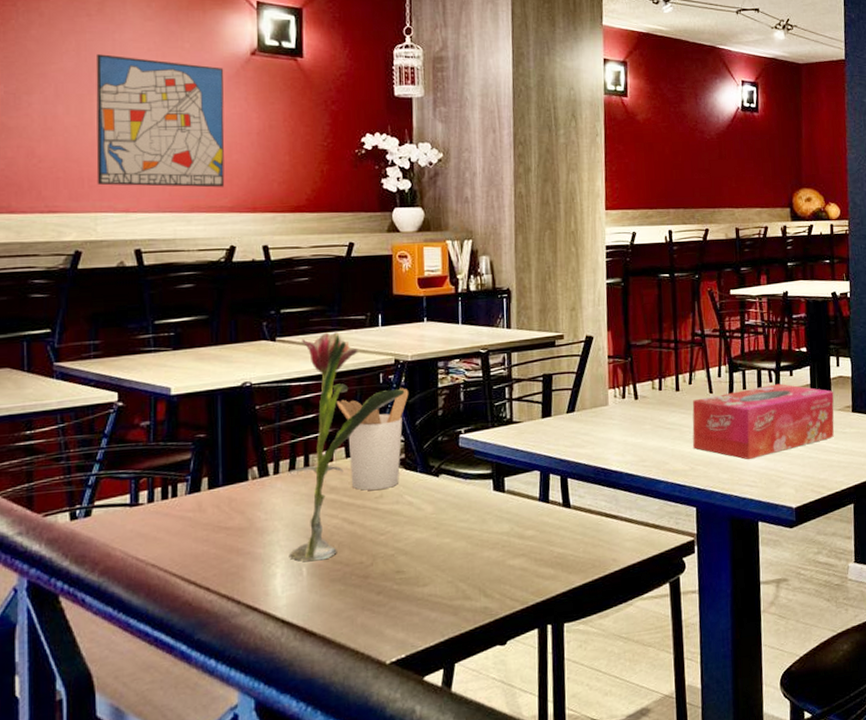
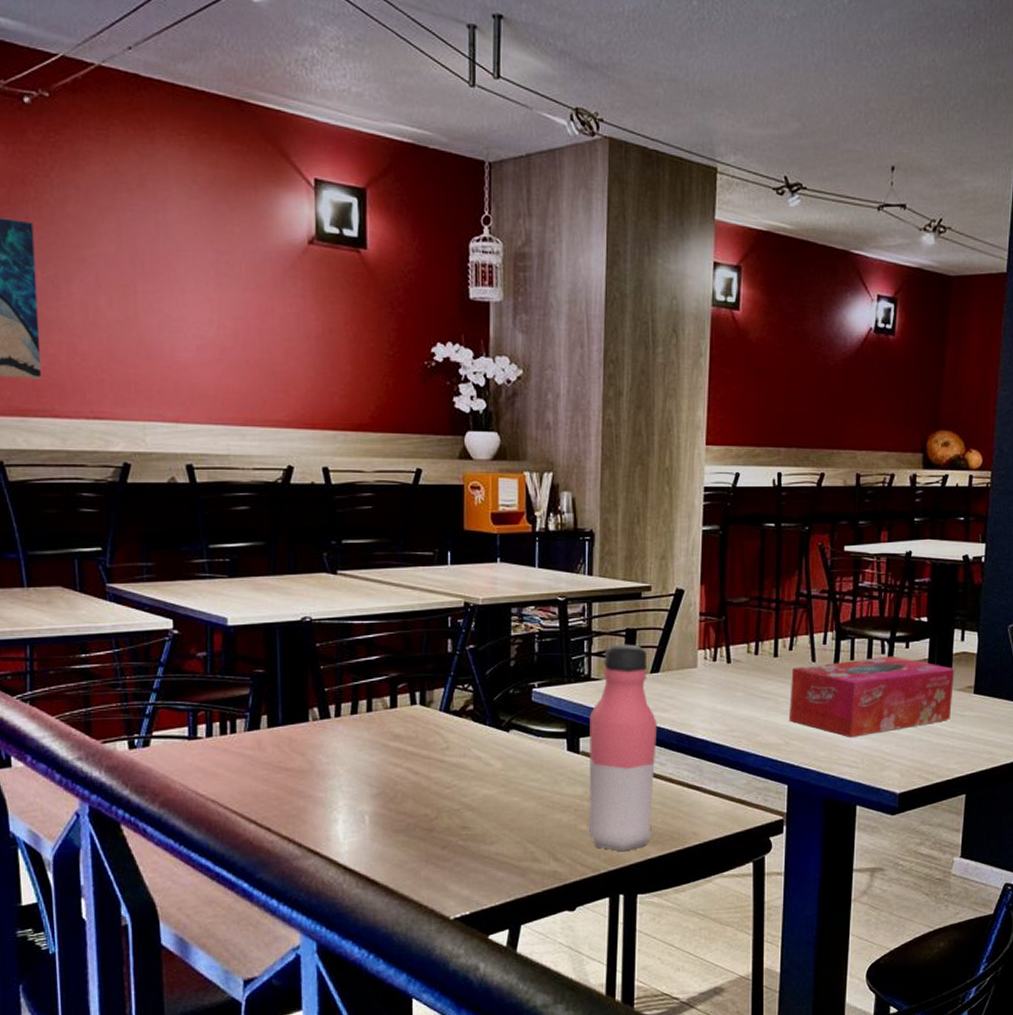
wall art: present [96,54,225,188] -> none [138,237,281,399]
flower: present [289,332,405,562] -> none [351,568,475,810]
utensil holder: present [337,388,409,491] -> none [402,634,479,741]
water bottle: none [513,388,576,583] -> present [587,644,658,852]

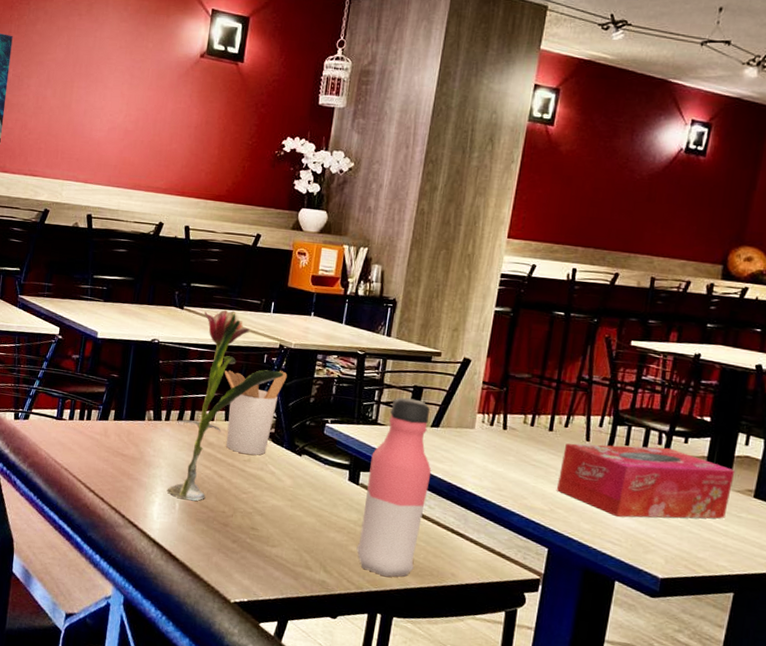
flower: none [351,568,475,810] -> present [167,309,284,501]
utensil holder: none [402,634,479,741] -> present [225,370,288,455]

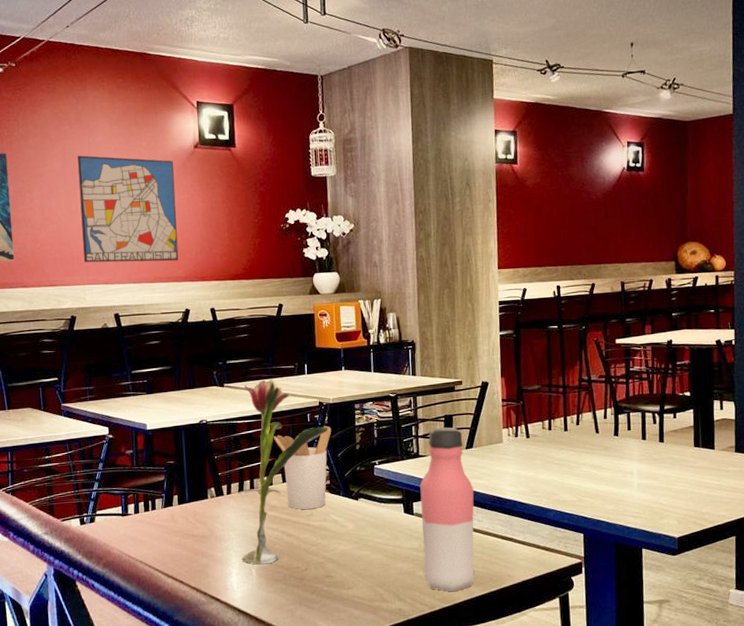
wall art: none [67,48,177,171] -> present [77,155,179,263]
tissue box: present [557,443,736,519] -> none [579,425,717,494]

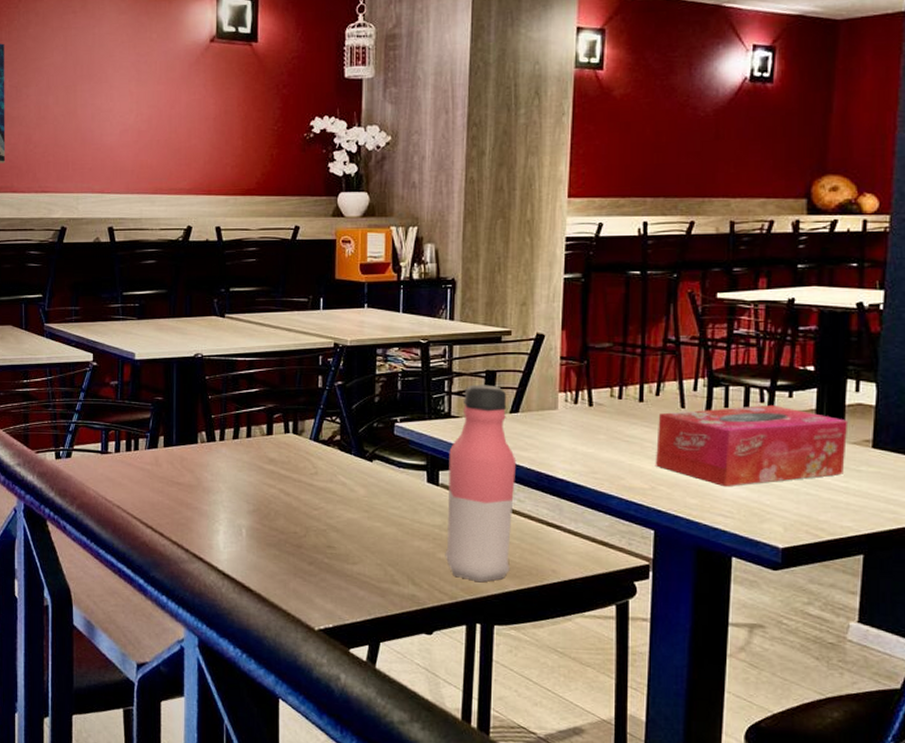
wall art: present [77,155,179,263] -> none [79,48,186,171]
flower: present [238,379,328,565] -> none [230,312,343,525]
utensil holder: present [274,426,332,509] -> none [278,371,347,466]
tissue box: none [579,425,717,494] -> present [656,404,849,487]

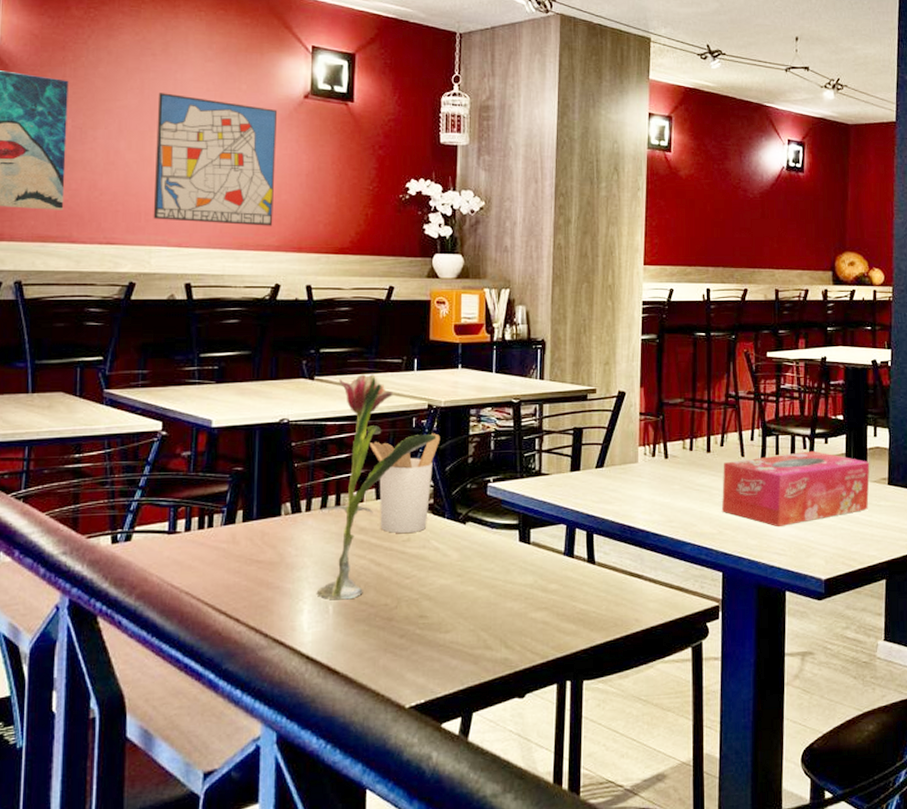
wall art: none [79,48,186,171] -> present [153,93,278,226]
flower: none [230,312,343,525] -> present [316,374,437,600]
utensil holder: none [278,371,347,466] -> present [370,433,440,533]
water bottle: present [445,384,517,583] -> none [536,441,602,639]

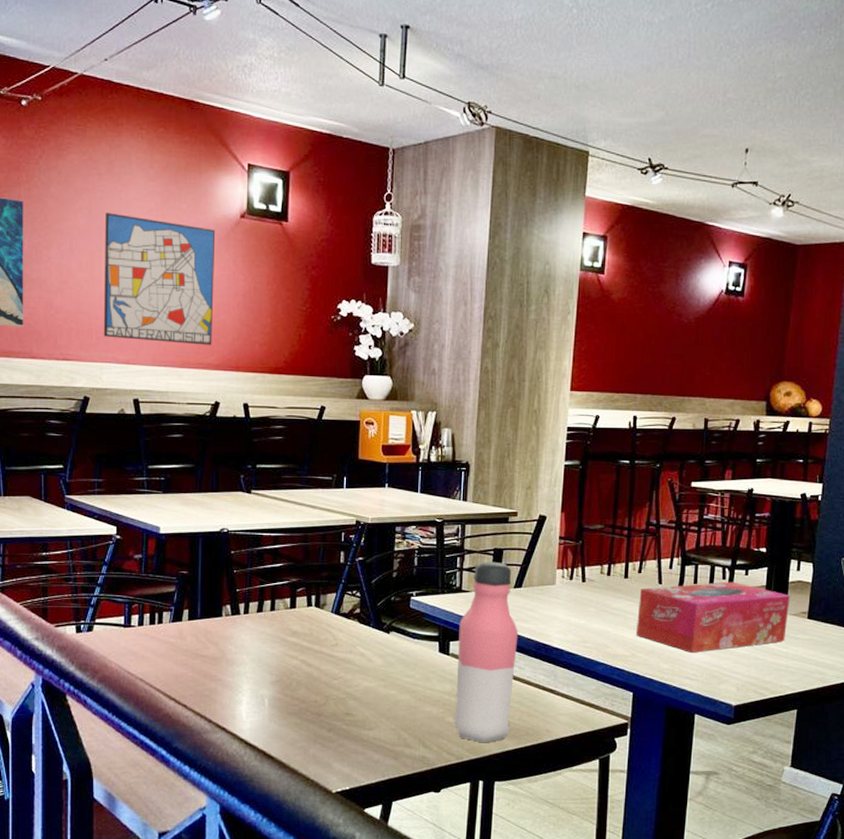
flower: present [316,374,437,600] -> none [253,490,364,695]
utensil holder: present [370,433,440,533] -> none [302,548,367,638]
water bottle: none [536,441,602,639] -> present [453,561,519,743]

